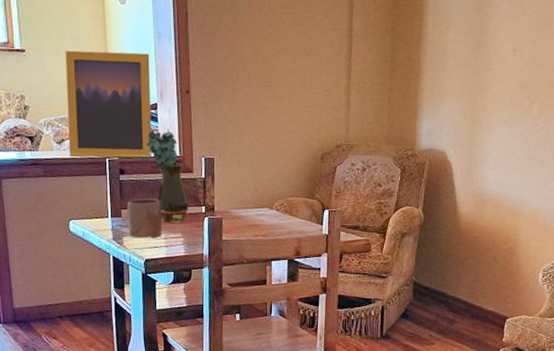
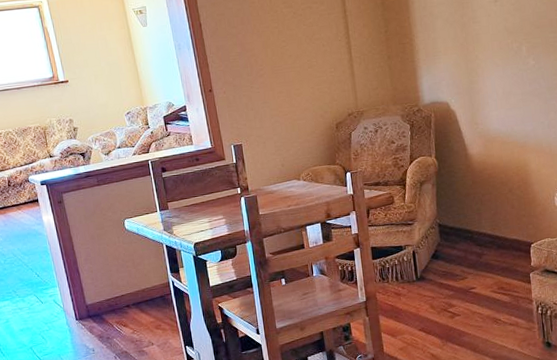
picture frame: present [65,50,152,159] -> none [101,64,188,165]
mug: present [127,198,163,239] -> none [171,188,206,226]
vase: present [146,126,188,223] -> none [181,126,226,208]

